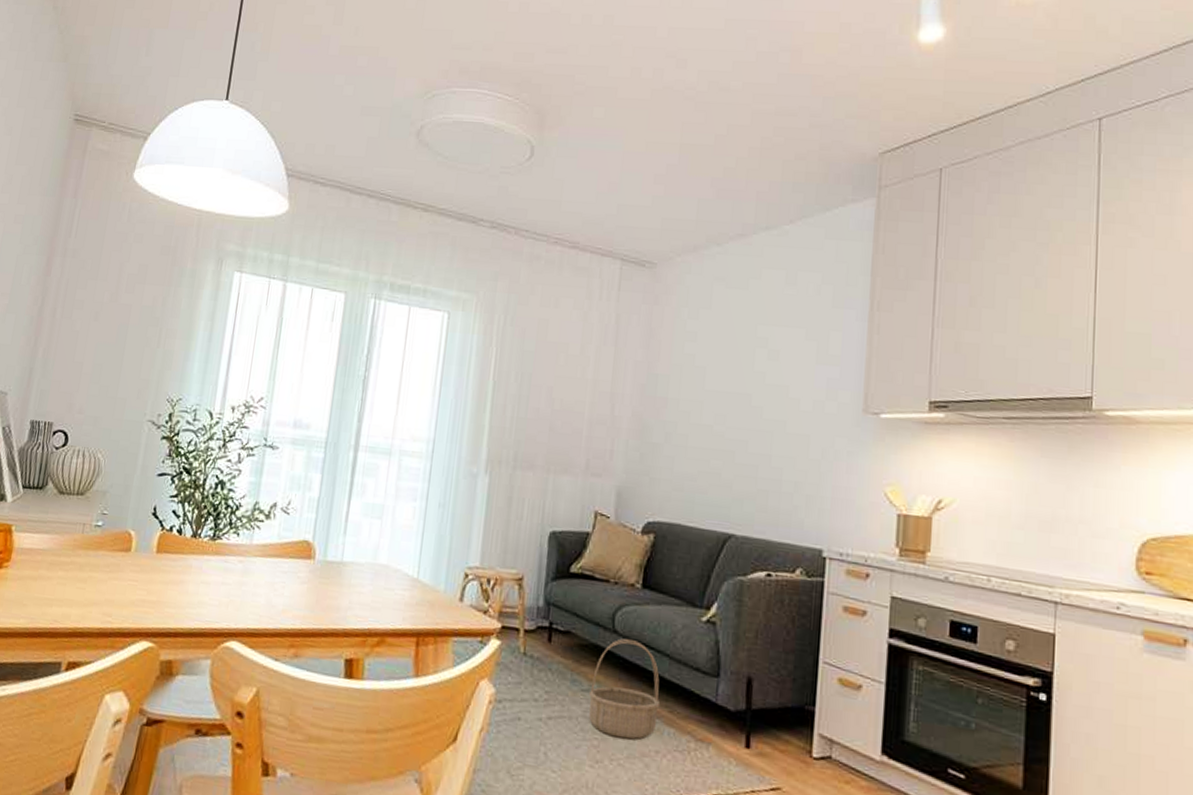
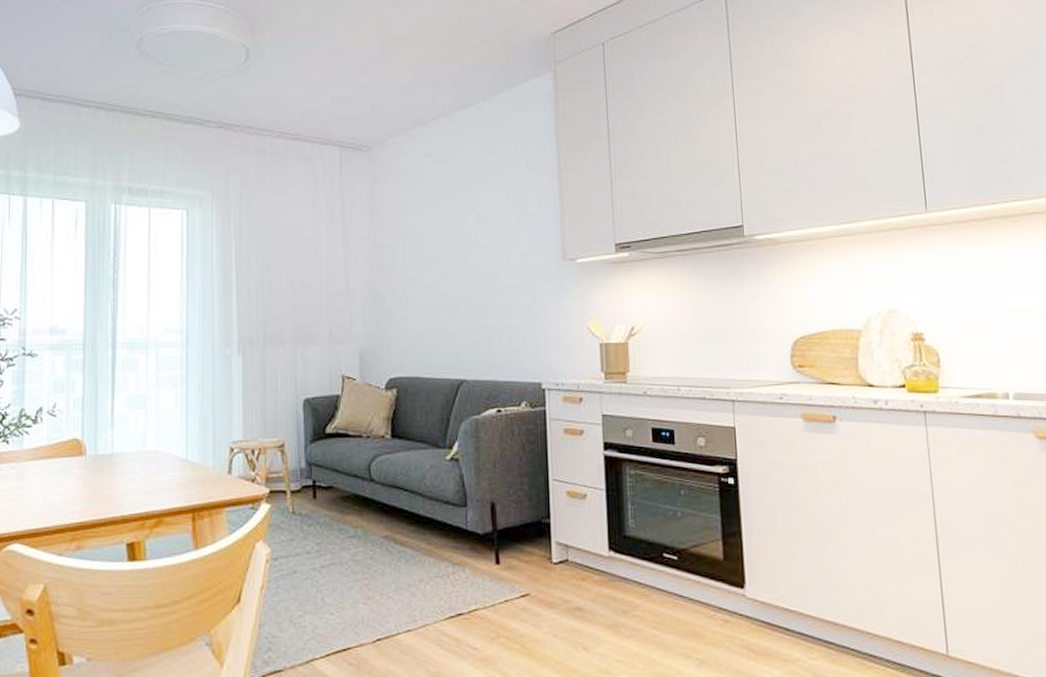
basket: present [588,638,661,741] -> none [355,485,419,575]

